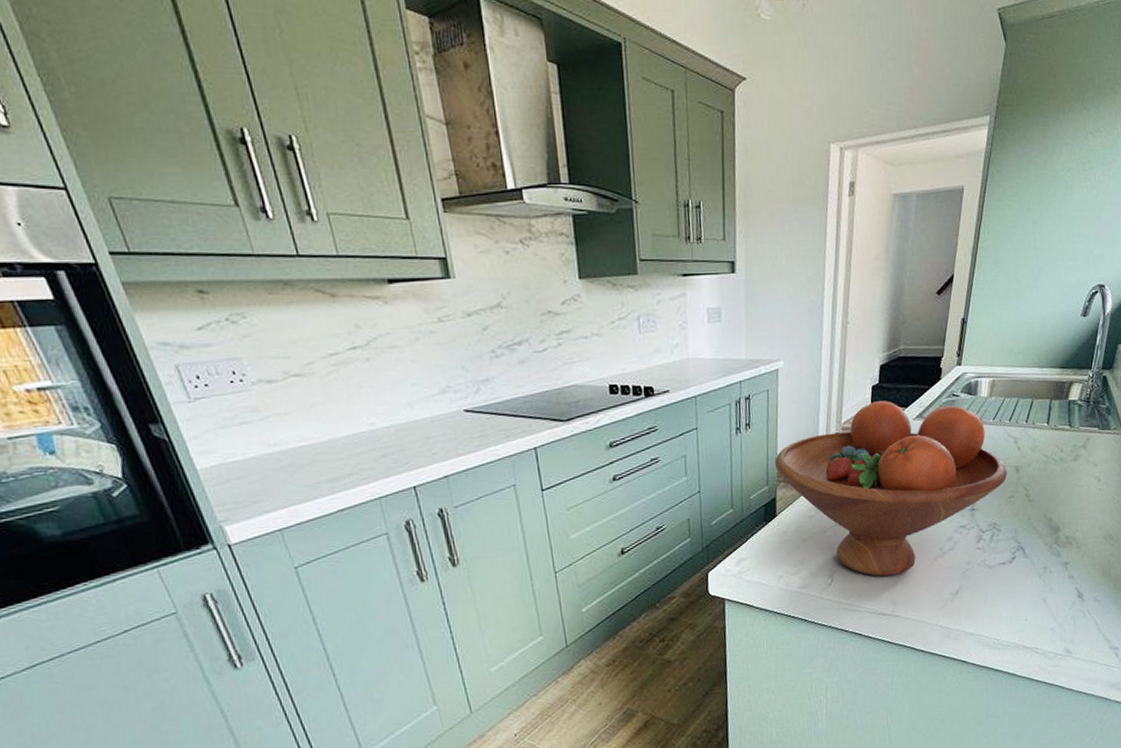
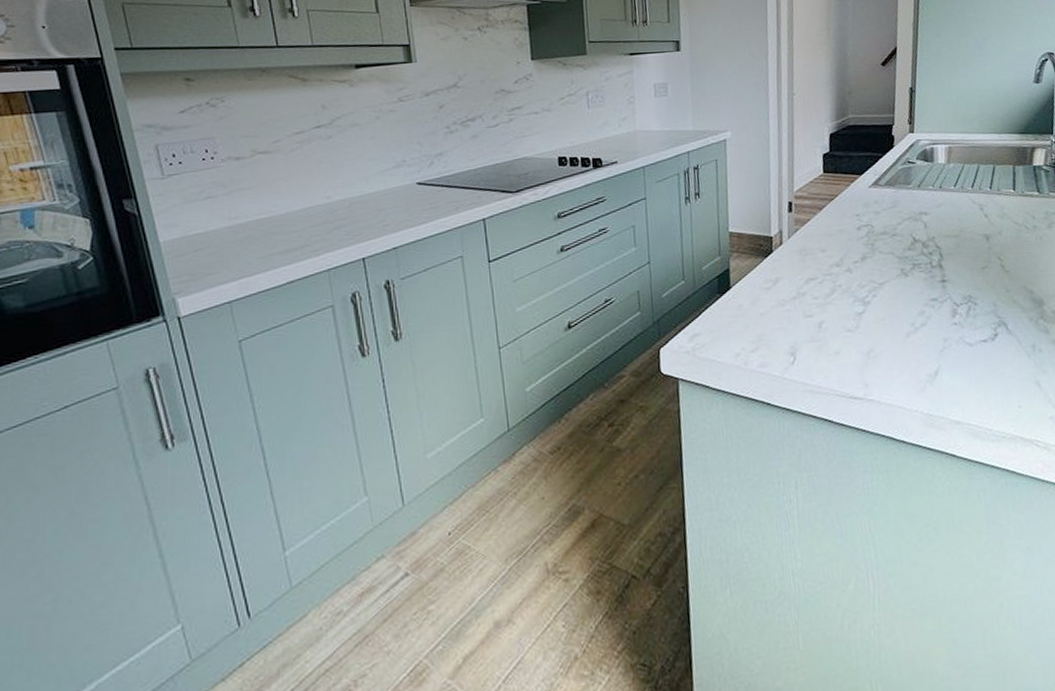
fruit bowl: present [774,400,1008,577] -> none [726,168,977,355]

